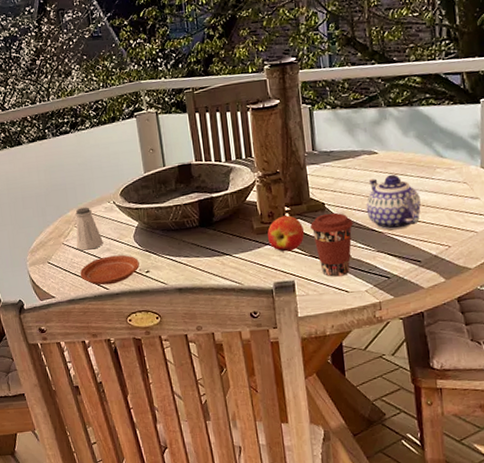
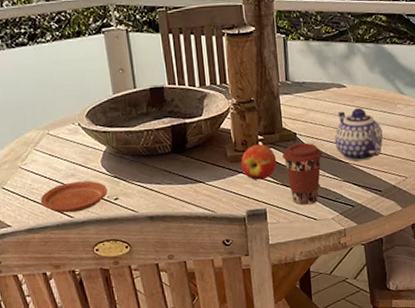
saltshaker: present [74,207,103,251] -> none [33,128,67,176]

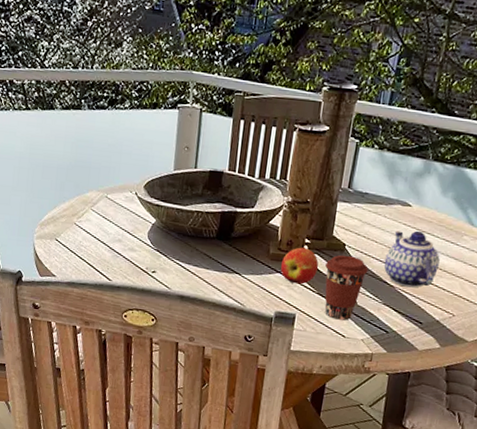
plate: present [40,180,108,213] -> none [85,247,148,277]

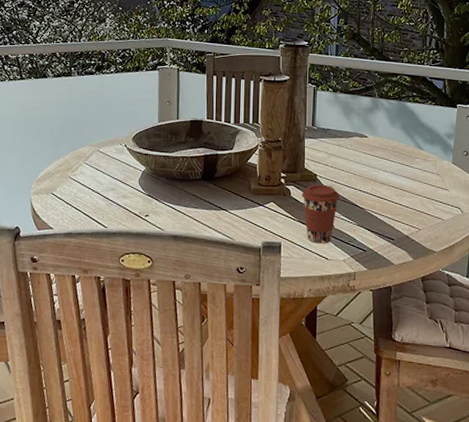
apple: present [280,247,319,285] -> none [262,181,296,214]
teapot: present [384,230,440,288] -> none [352,157,399,208]

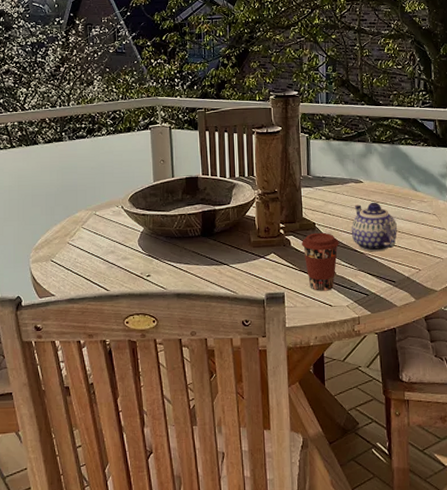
teapot: none [352,157,399,208] -> present [351,202,397,252]

